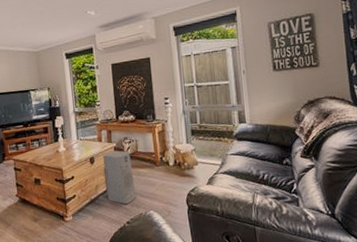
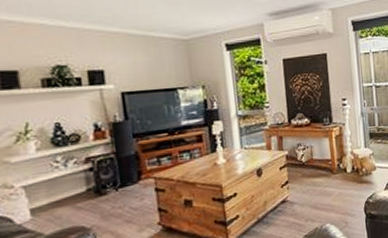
air purifier: present [103,150,137,205] -> none [273,159,312,220]

